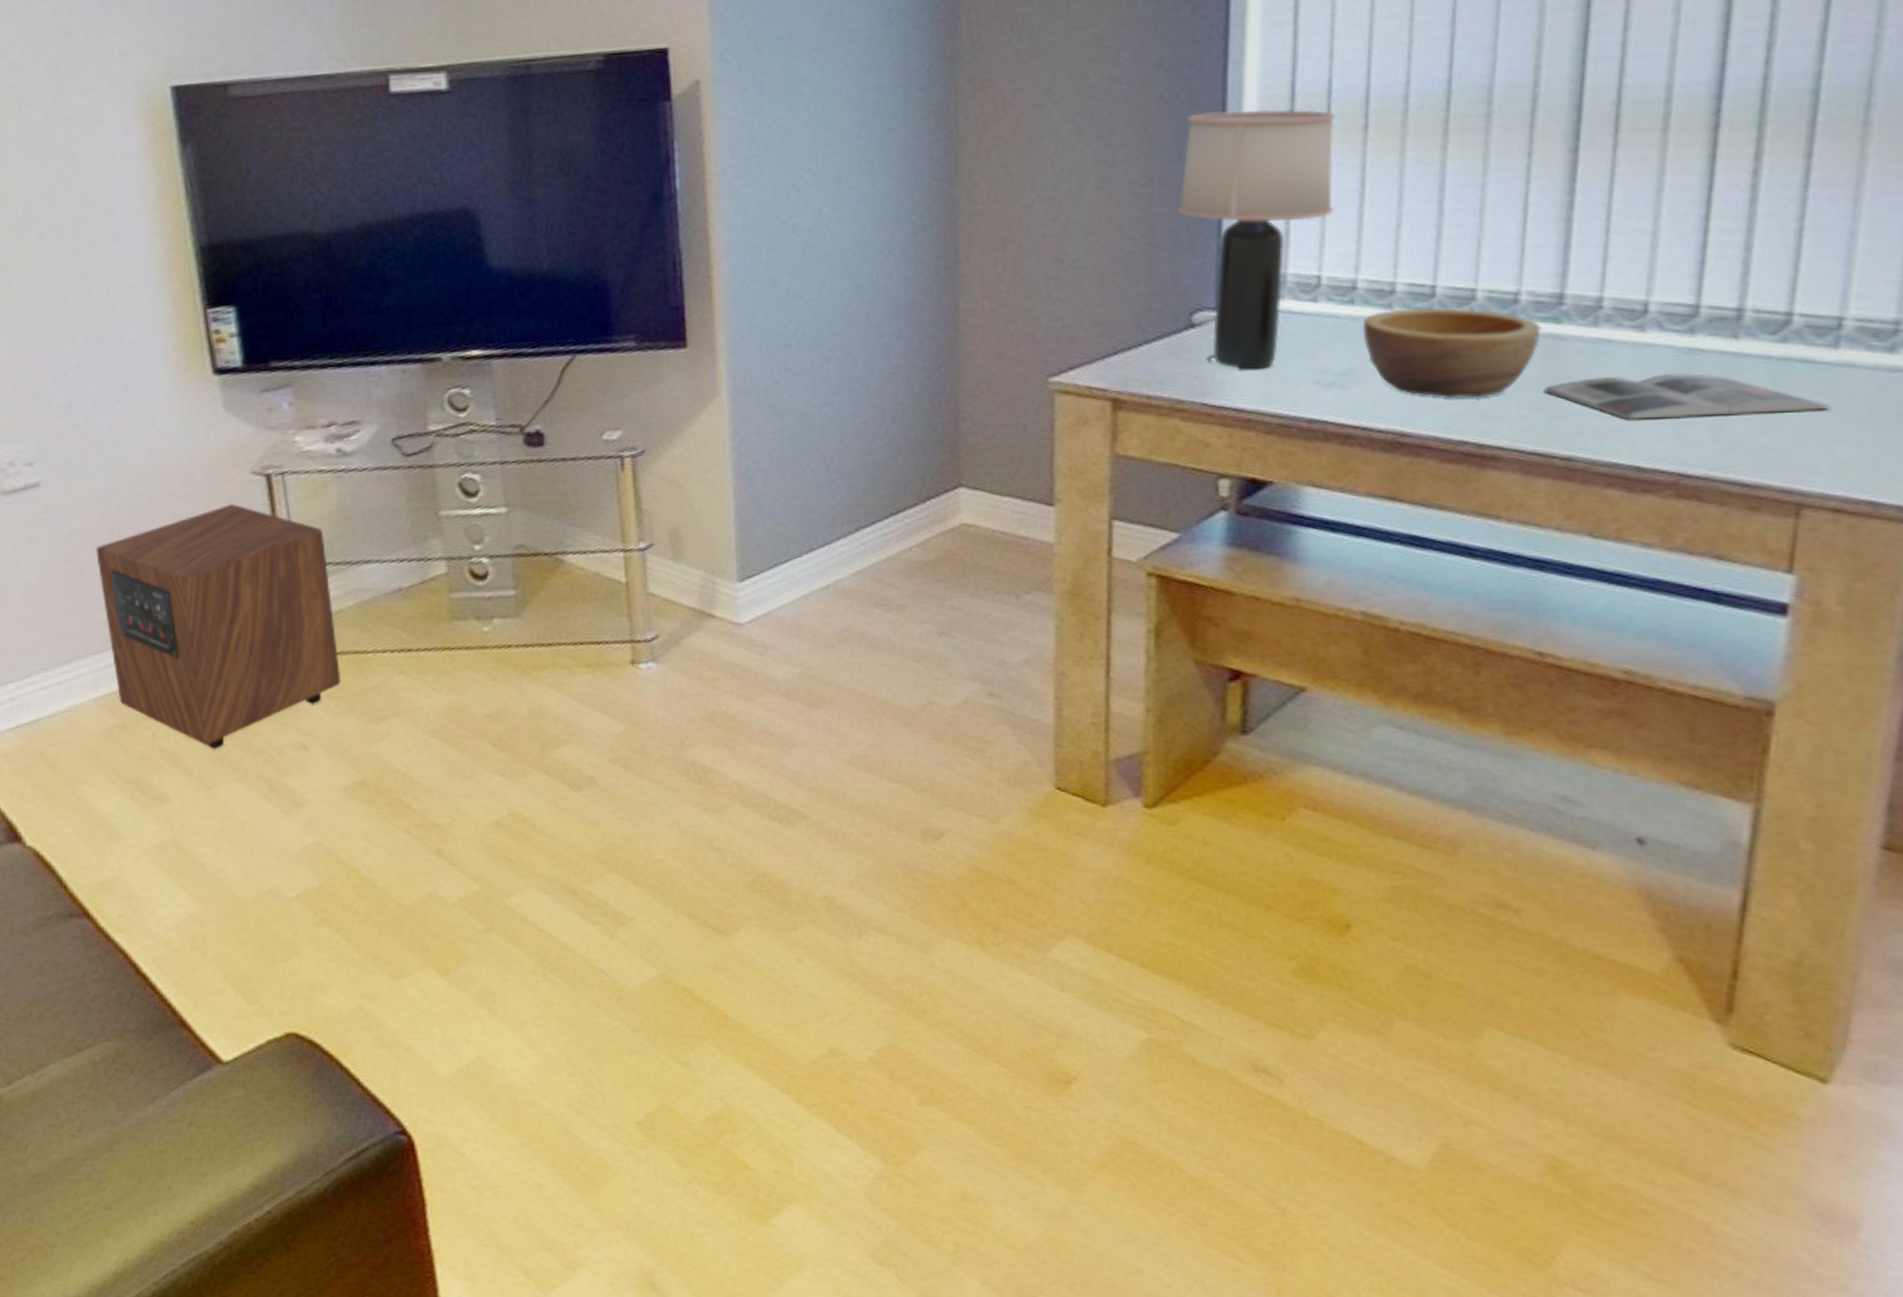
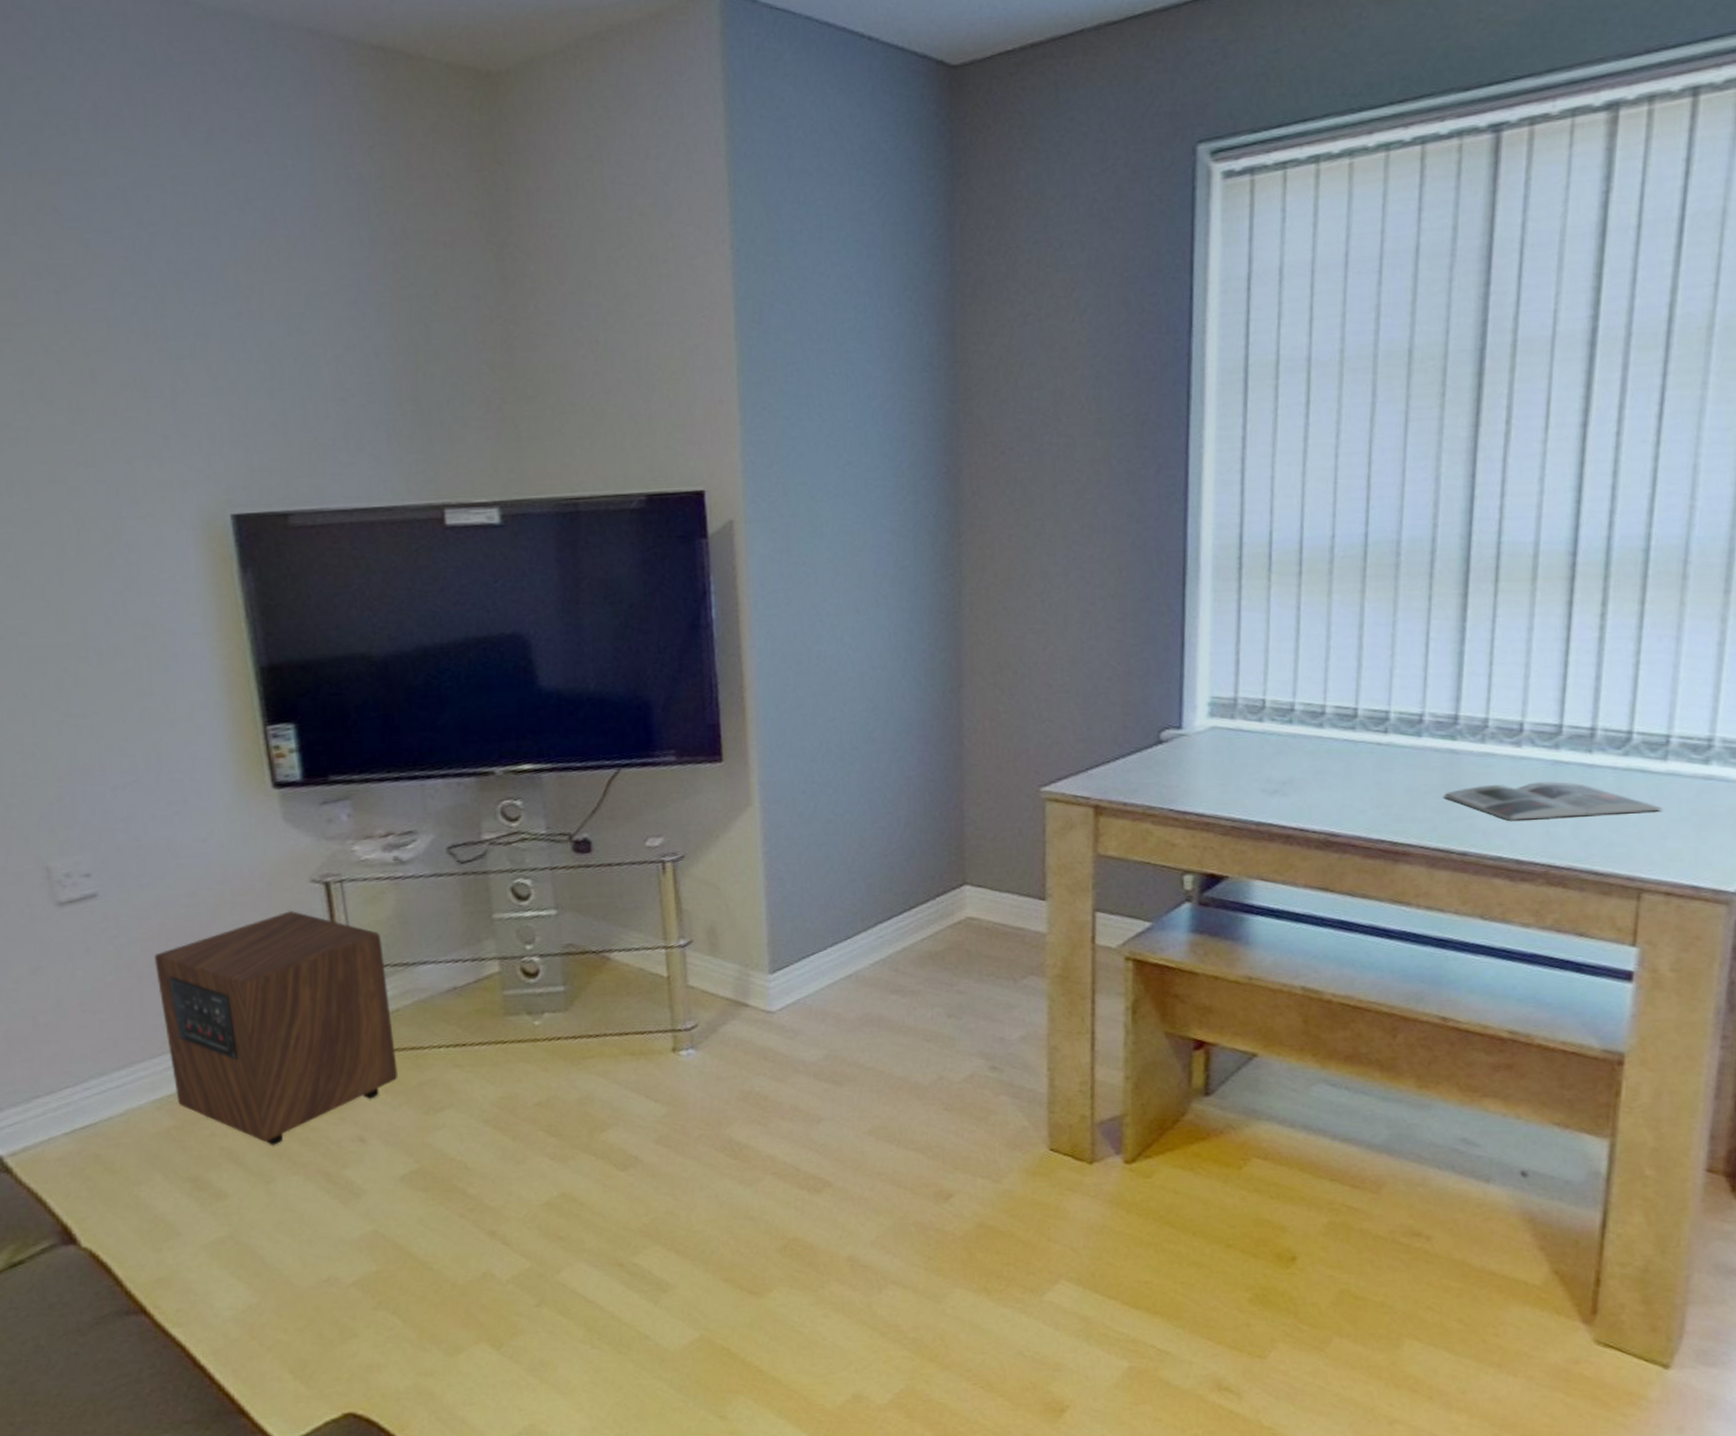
table lamp: present [1177,109,1336,370] -> none [1147,556,1276,780]
bowl: present [1362,308,1541,398] -> none [1299,727,1441,803]

